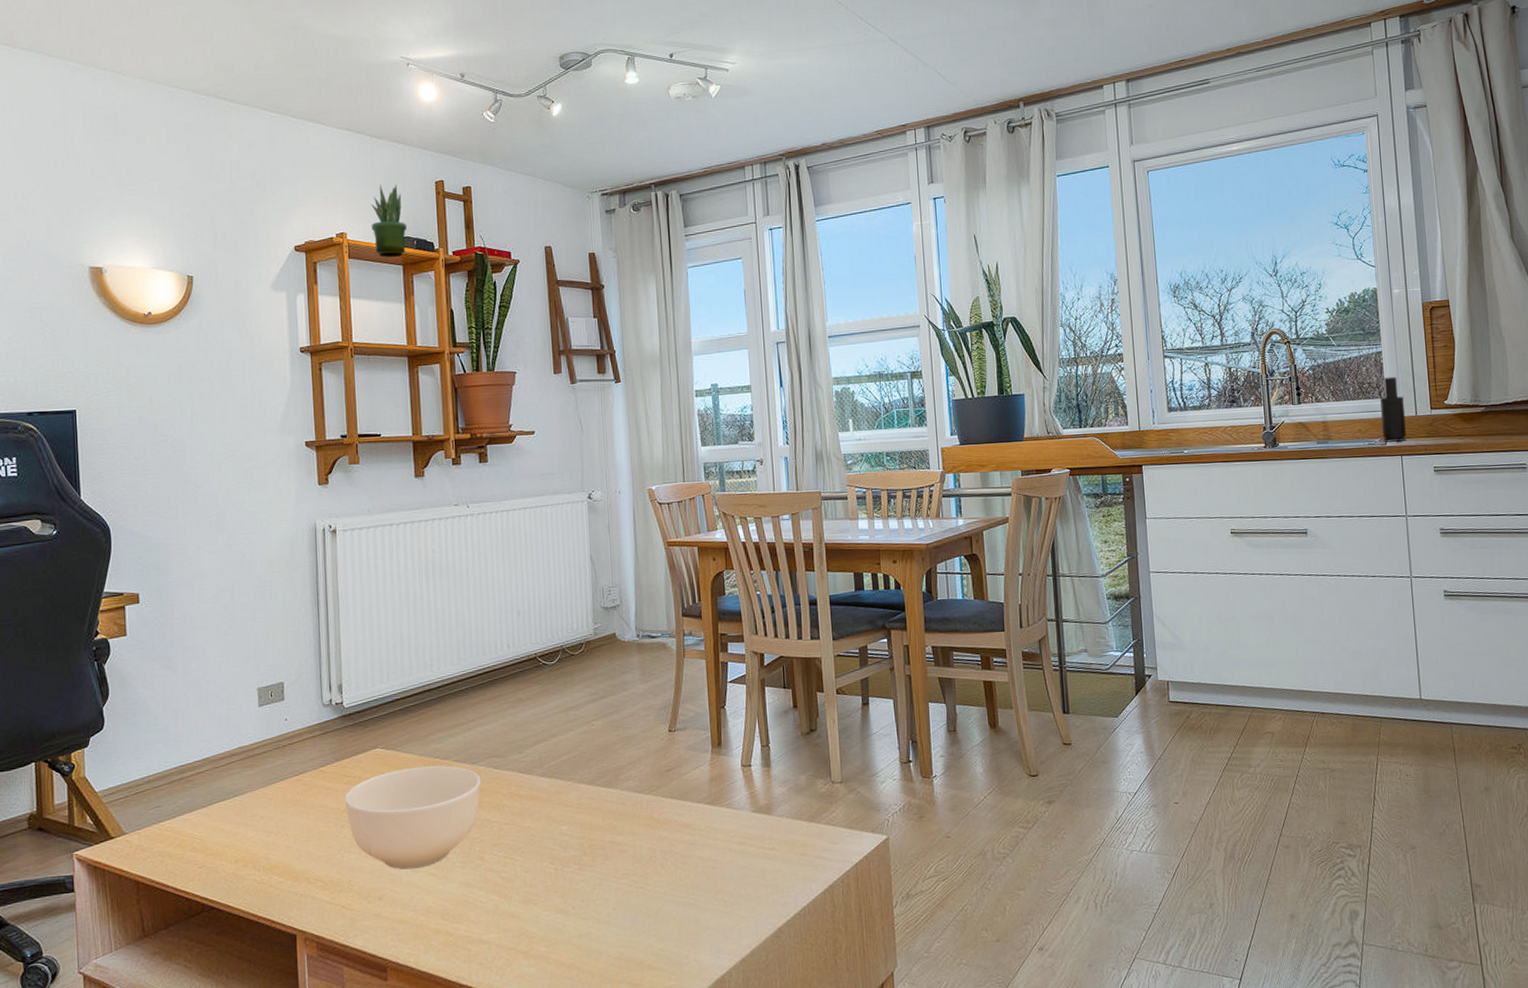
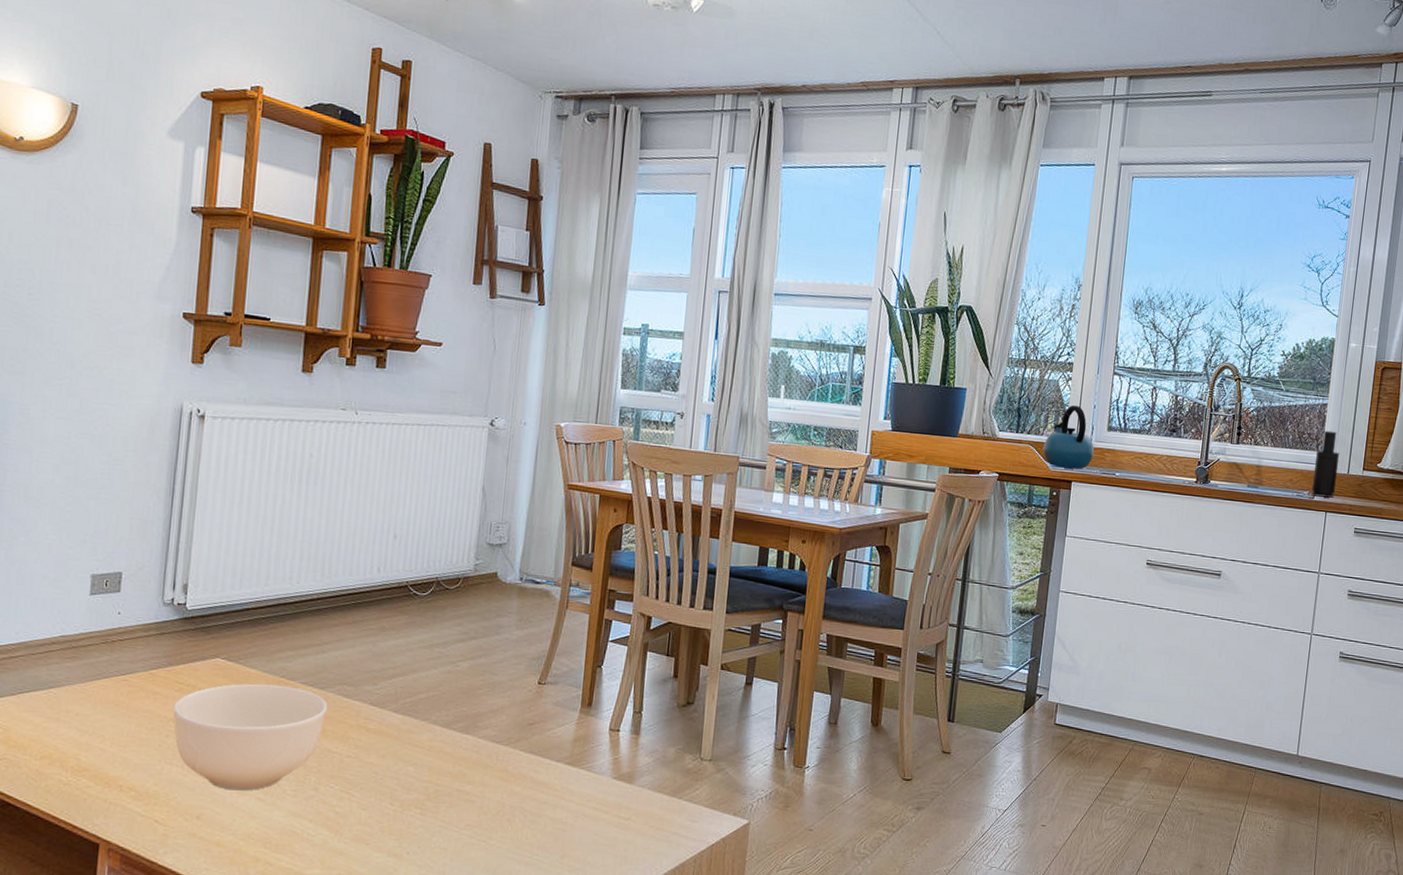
planter: present [371,184,407,258] -> none [292,40,334,126]
kettle: none [1108,392,1159,454] -> present [1043,405,1095,470]

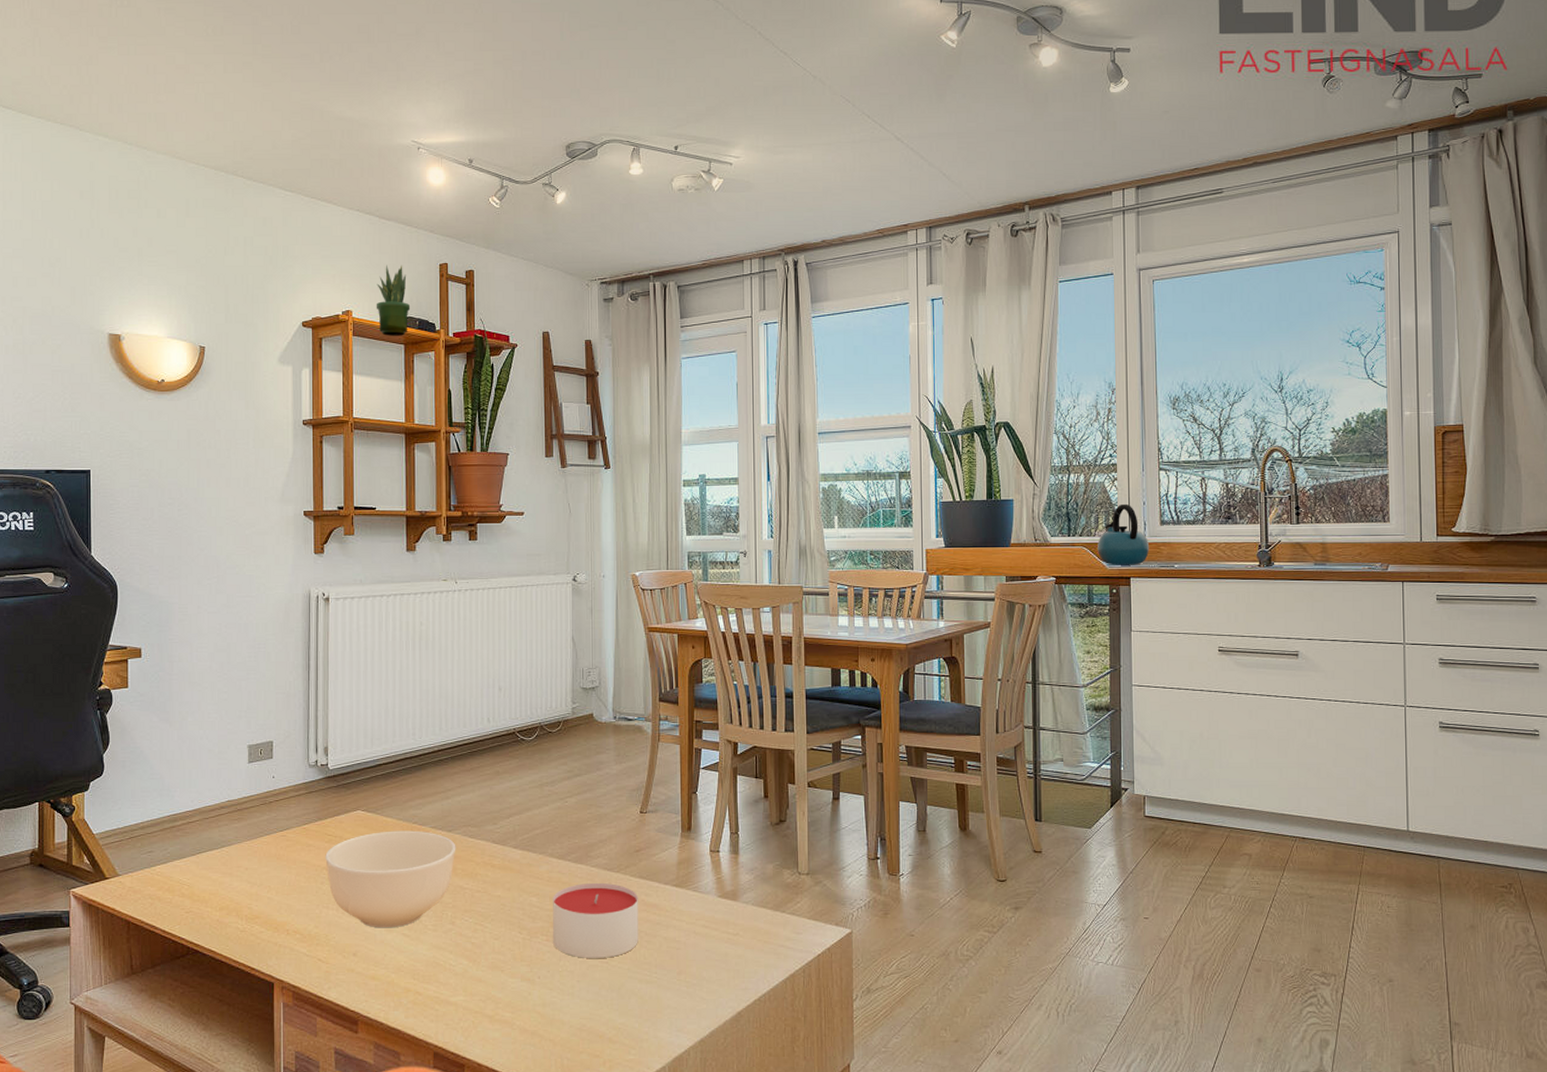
planter: none [292,40,334,126] -> present [376,265,411,337]
candle: none [426,755,526,836] -> present [552,882,638,958]
soap dispenser: present [1311,430,1340,498] -> none [1383,501,1410,567]

